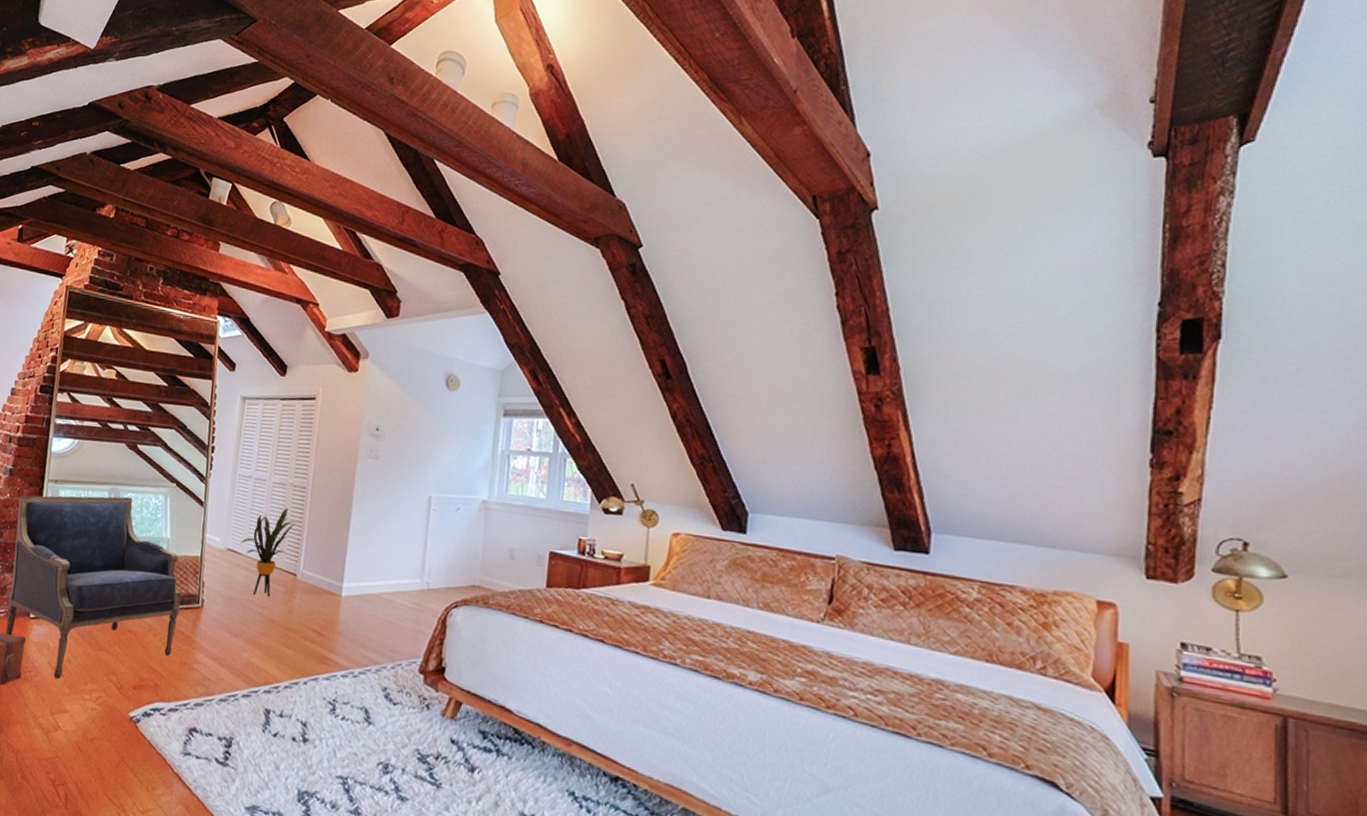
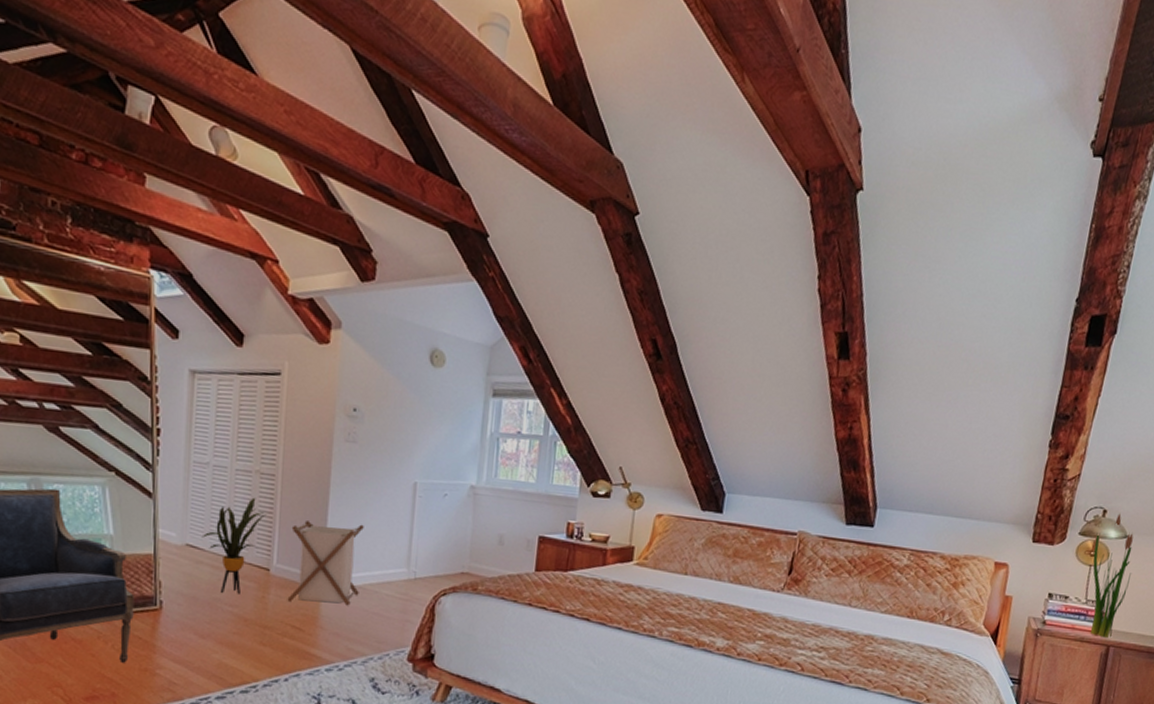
laundry basket: none [310,530,382,613] -> present [287,521,364,606]
plant: none [1238,546,1303,707] -> present [1090,512,1134,639]

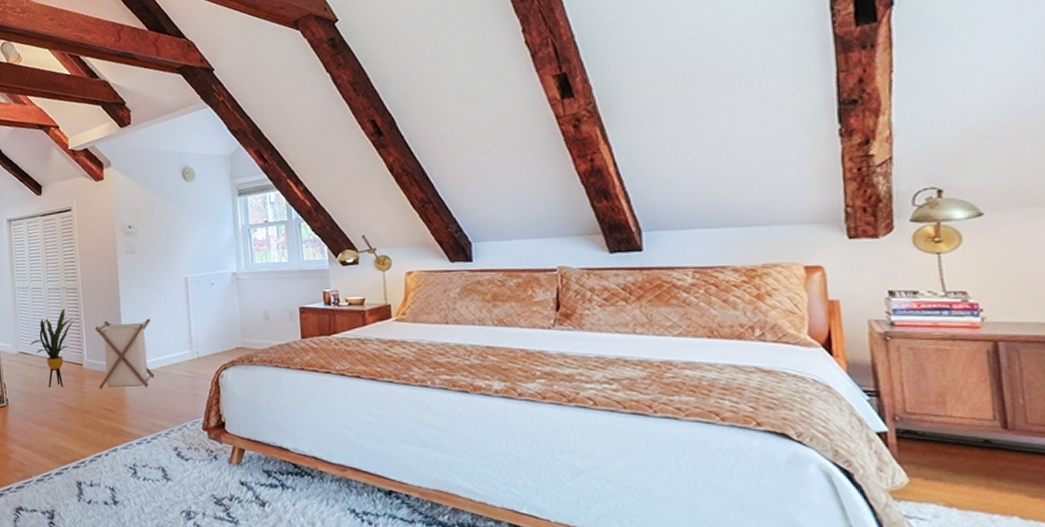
plant: present [1090,512,1134,639] -> none [935,189,1004,333]

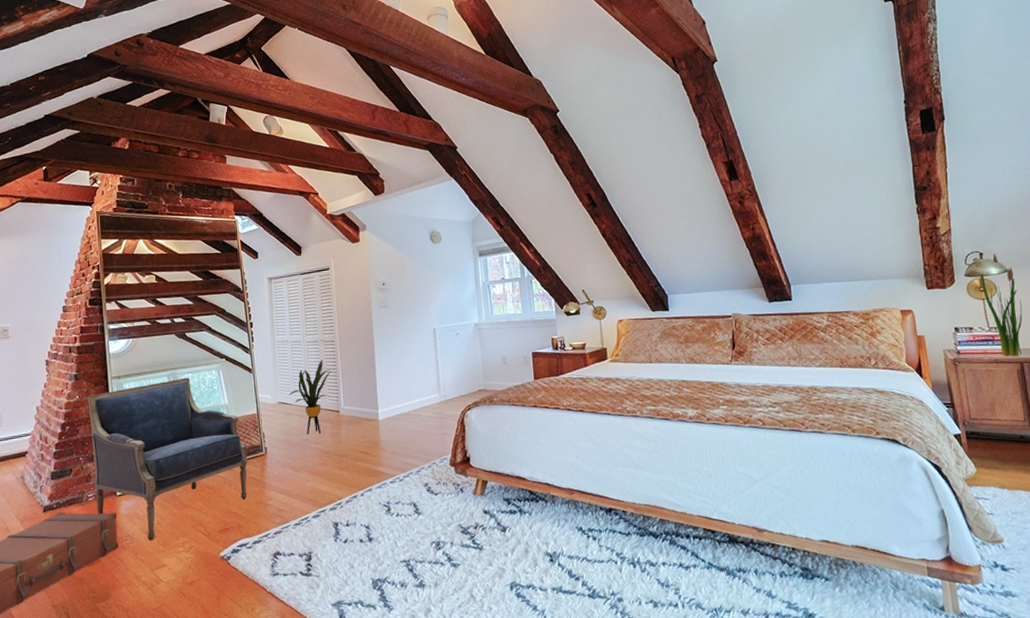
laundry basket: present [94,318,154,390] -> none [351,366,406,434]
plant: none [935,189,1004,333] -> present [980,252,1023,357]

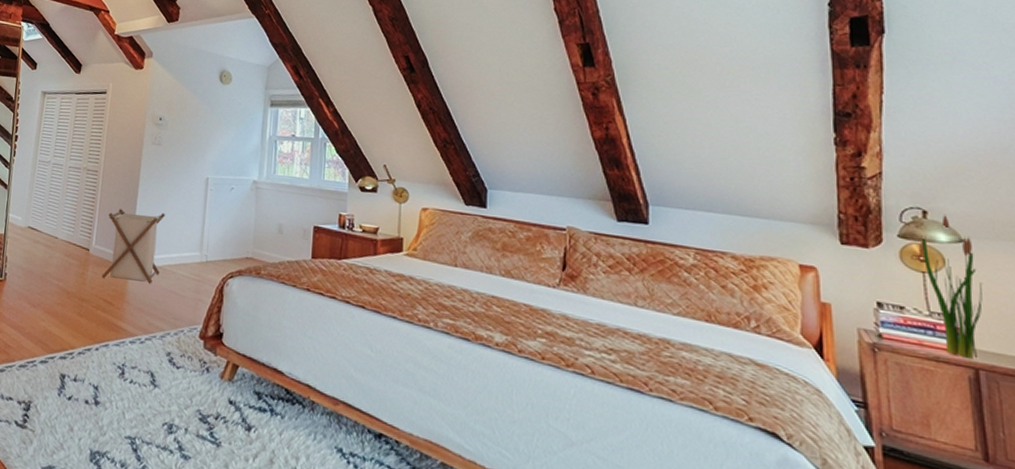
house plant: present [289,360,334,436] -> none [40,189,92,270]
laundry basket: none [351,366,406,434] -> present [101,209,165,284]

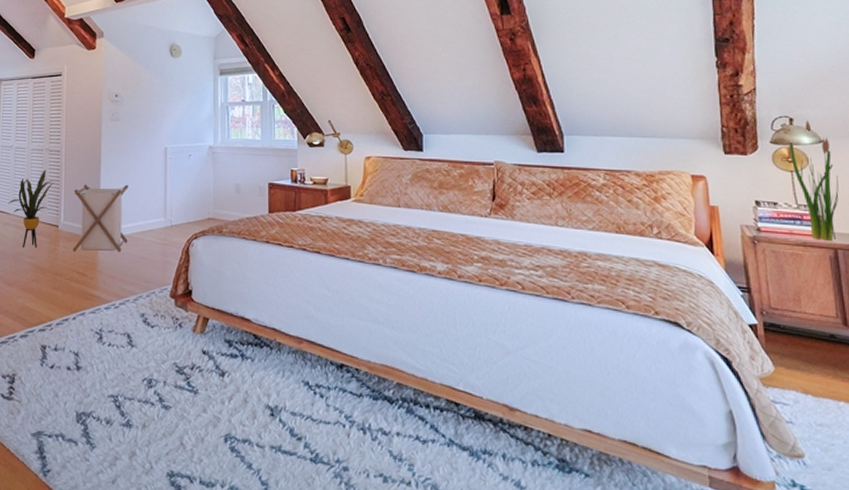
house plant: none [40,189,92,270] -> present [8,170,57,249]

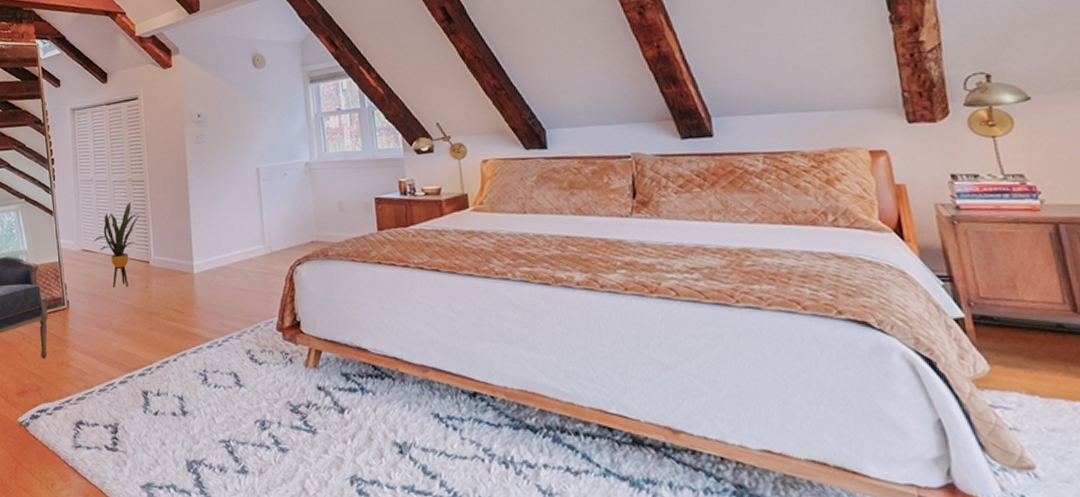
laundry basket: present [72,184,128,252] -> none [162,211,225,289]
plant: present [789,119,839,242] -> none [987,74,1056,216]

